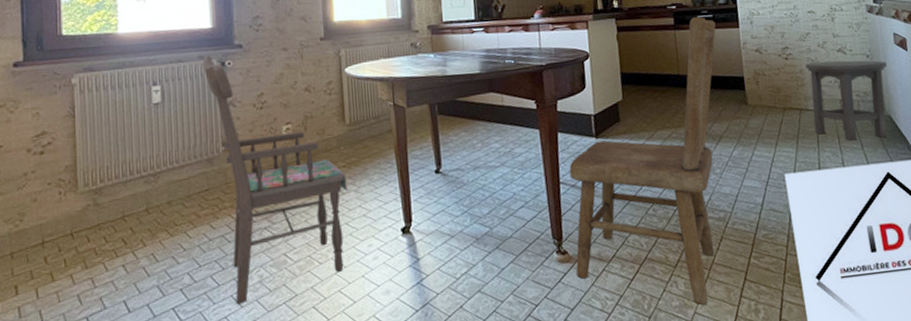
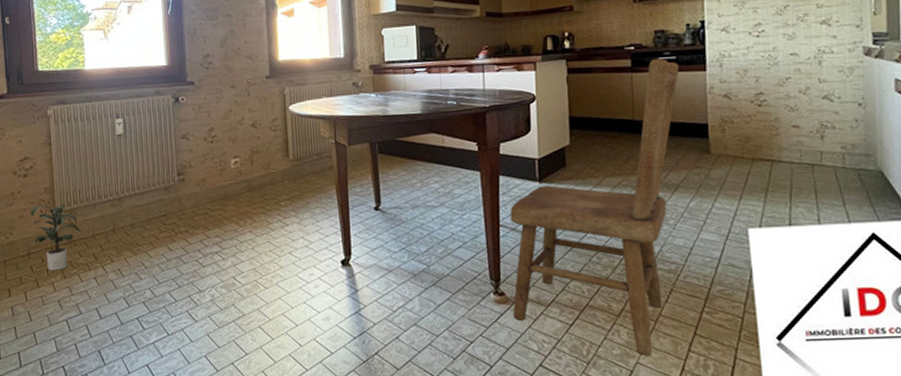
potted plant: none [46,184,109,262] -> present [30,205,82,271]
dining chair: present [203,54,349,304] -> none [159,90,292,318]
stool: present [805,60,888,141] -> none [782,108,884,197]

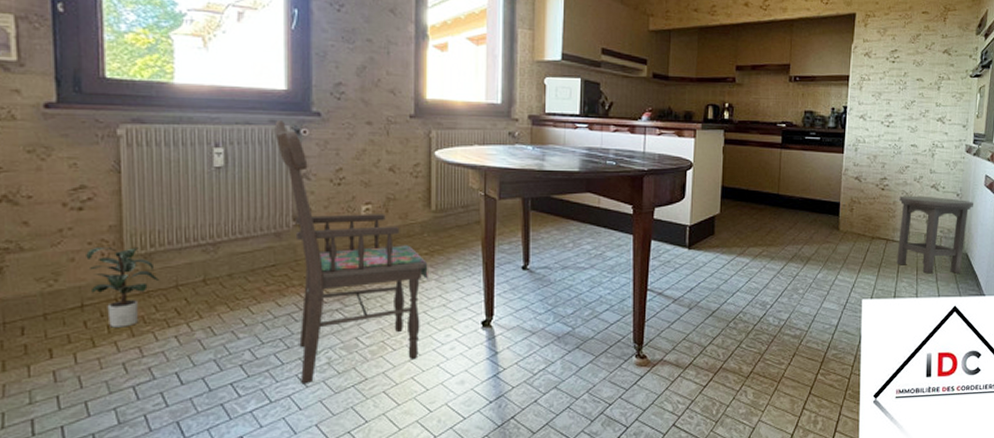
dining chair: none [159,90,292,318] -> present [274,119,429,383]
dining chair: present [510,58,679,356] -> none [653,137,821,414]
stool: none [782,108,884,197] -> present [897,195,974,274]

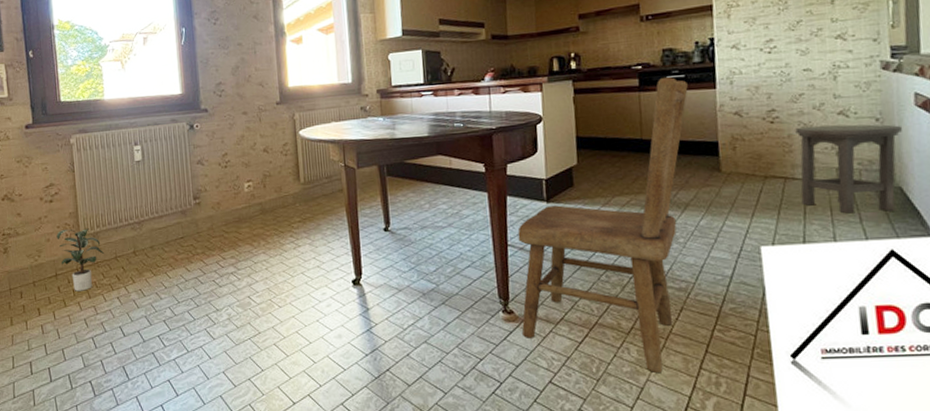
dining chair: present [274,119,429,383] -> none [175,118,304,336]
dining chair: none [653,137,821,414] -> present [518,76,688,374]

